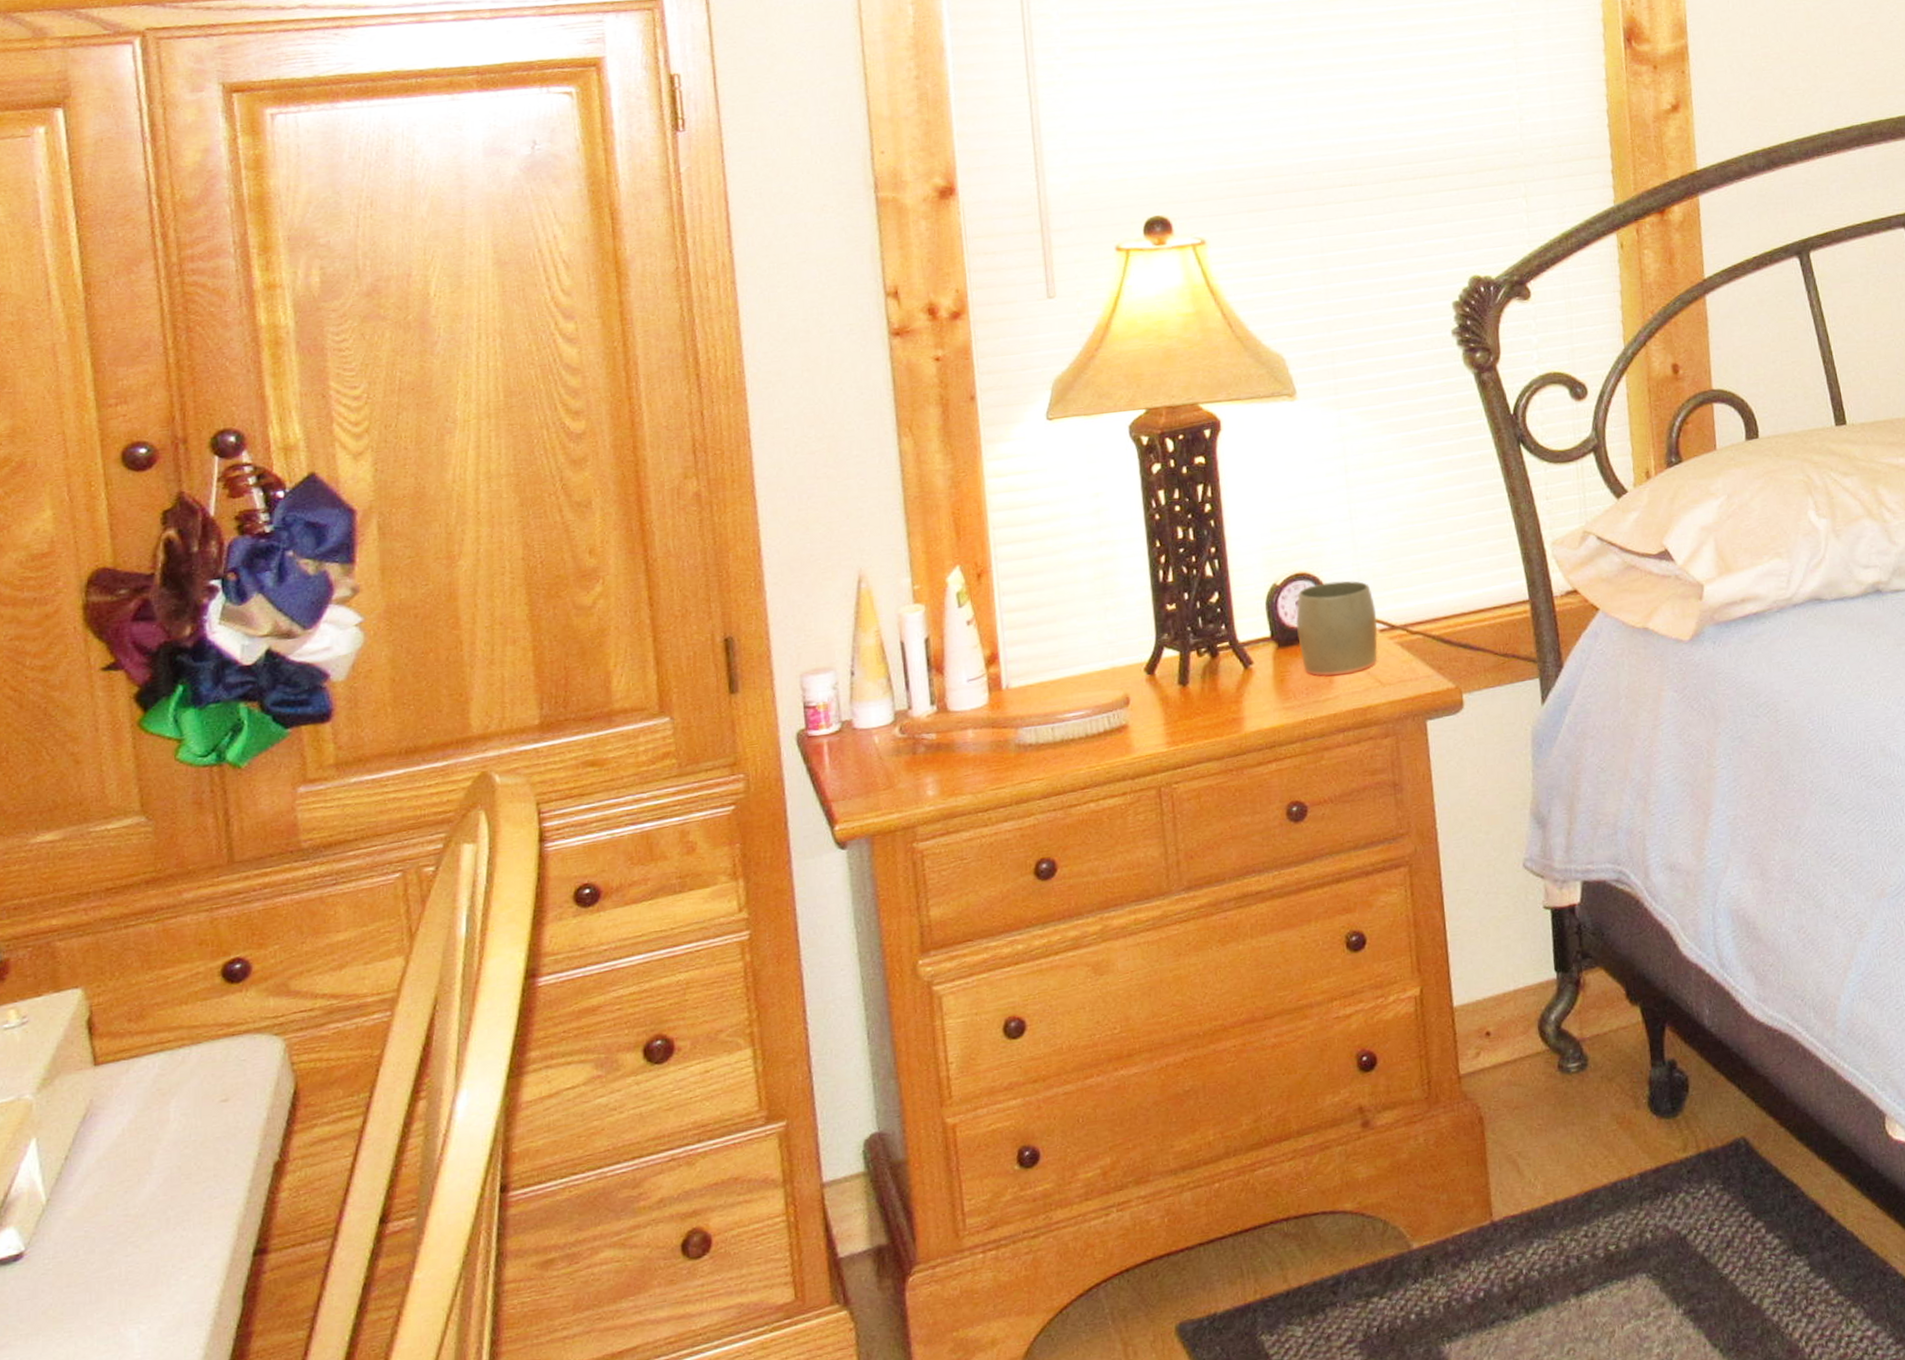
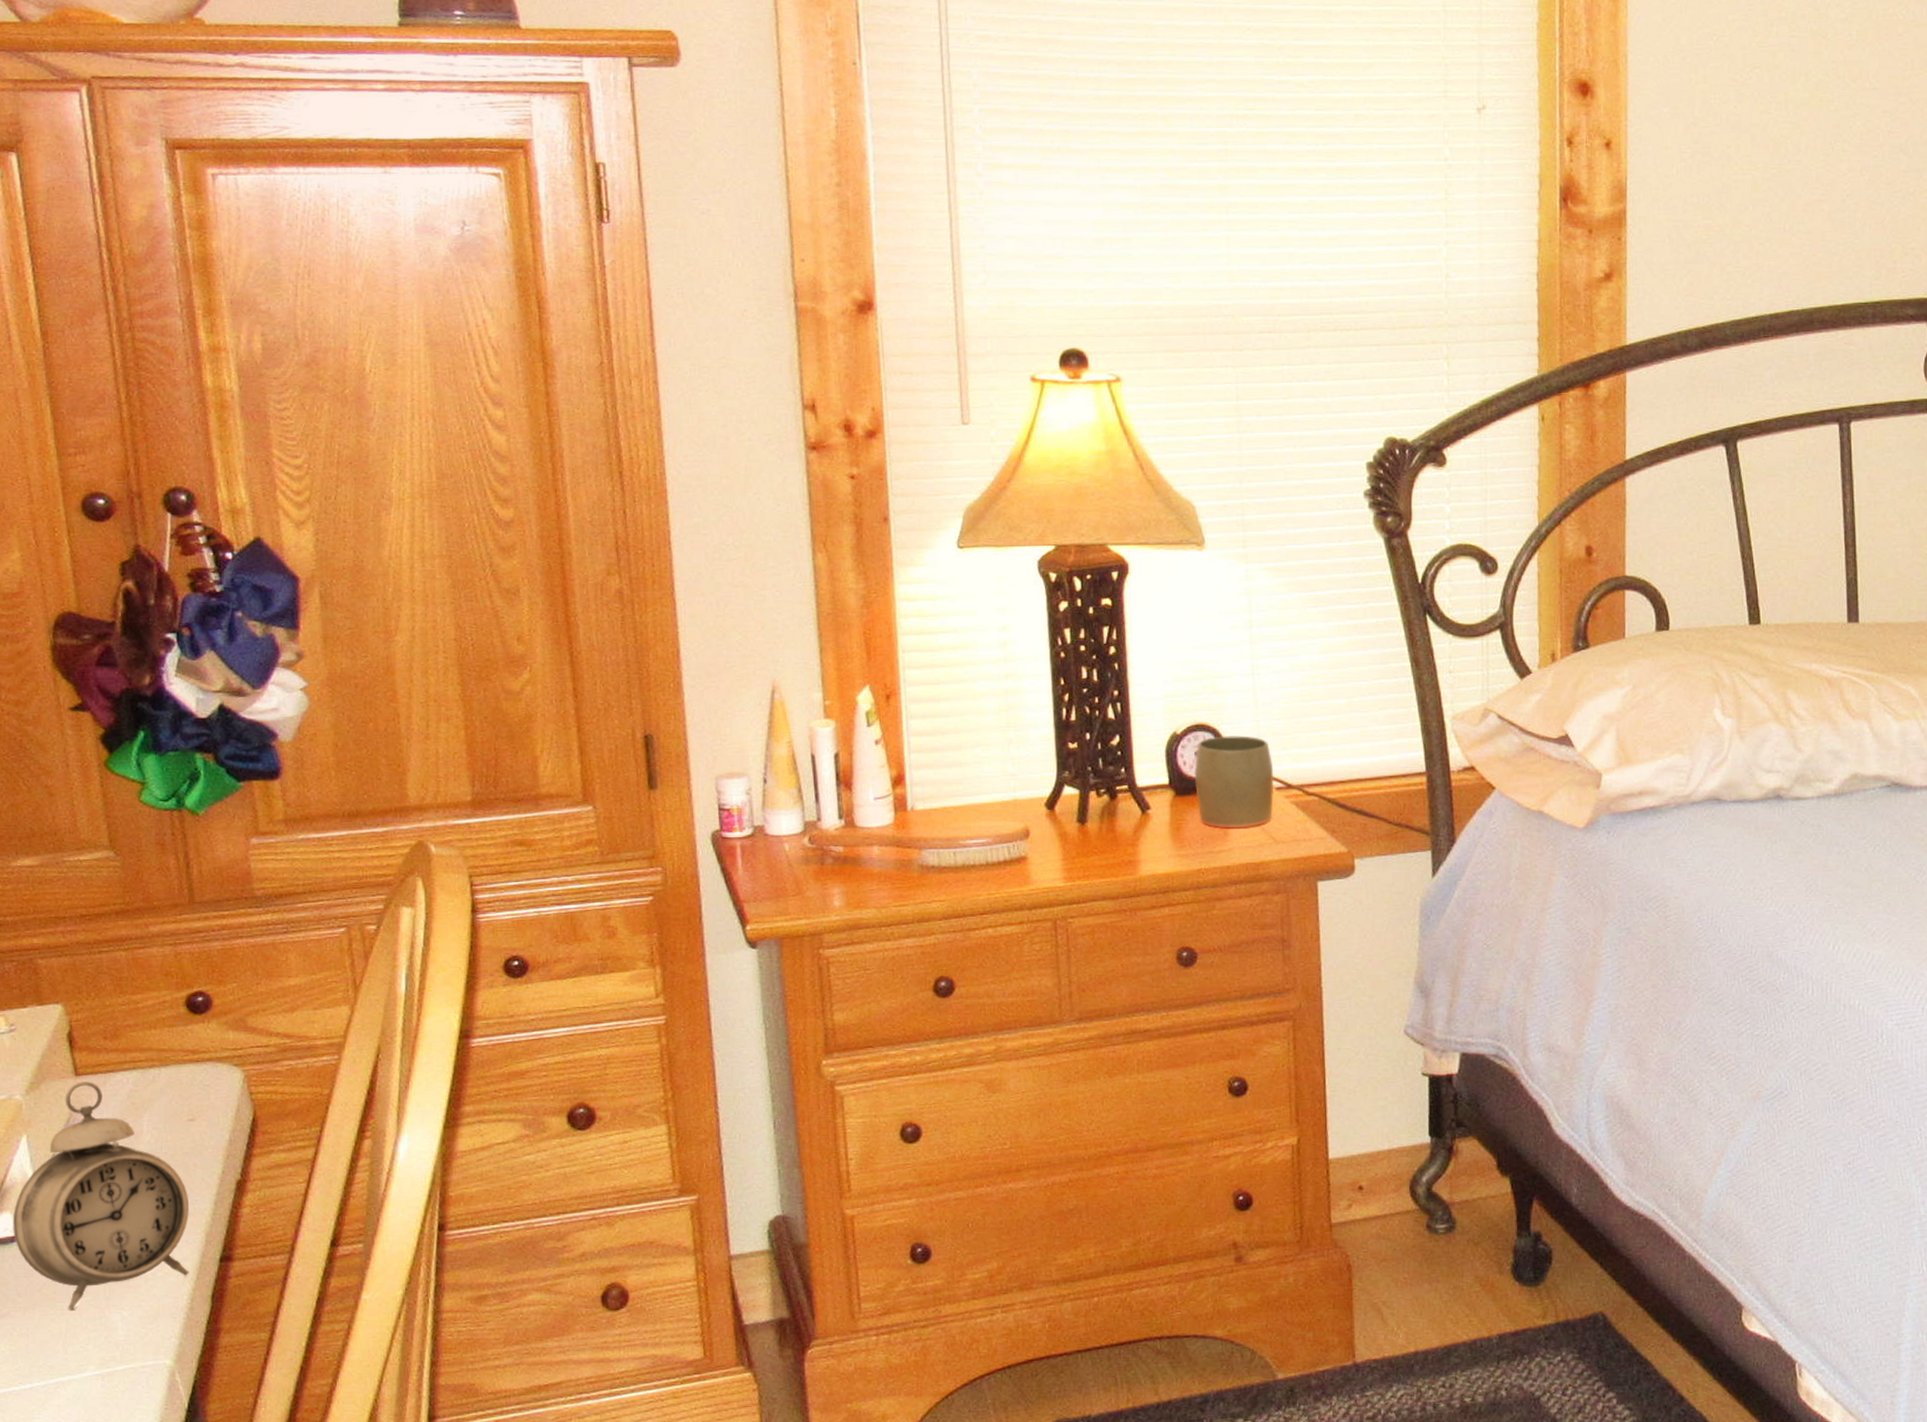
alarm clock: none [16,1070,219,1332] -> present [12,1081,189,1311]

